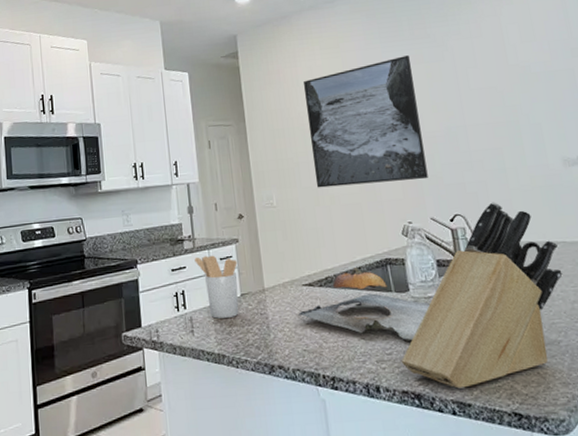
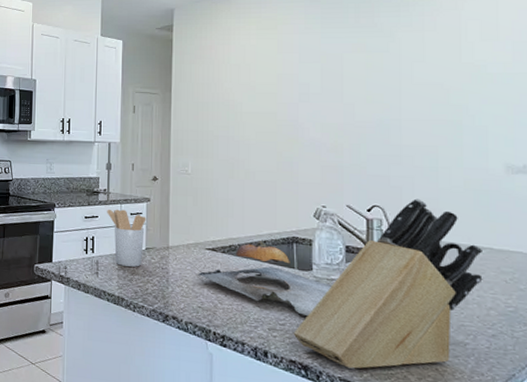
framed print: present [303,55,428,188] -> none [233,43,351,167]

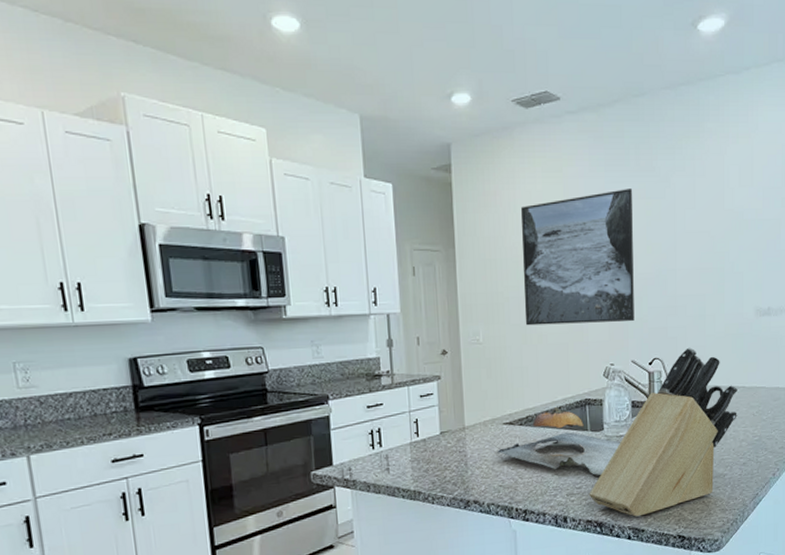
utensil holder: present [107,209,146,267] -> none [392,392,438,456]
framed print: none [233,43,351,167] -> present [520,189,634,326]

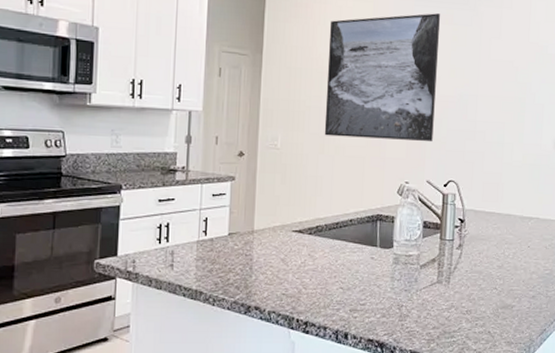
cutting board: present [497,407,621,475] -> none [283,220,410,293]
knife block: present [588,347,737,517] -> none [372,173,531,341]

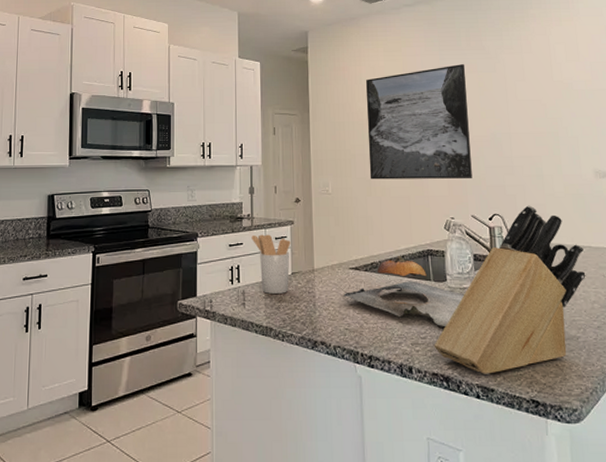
utensil holder: none [185,190,230,255] -> present [251,234,291,294]
cutting board: none [283,220,410,293] -> present [343,256,465,326]
knife block: none [372,173,531,341] -> present [433,205,586,374]

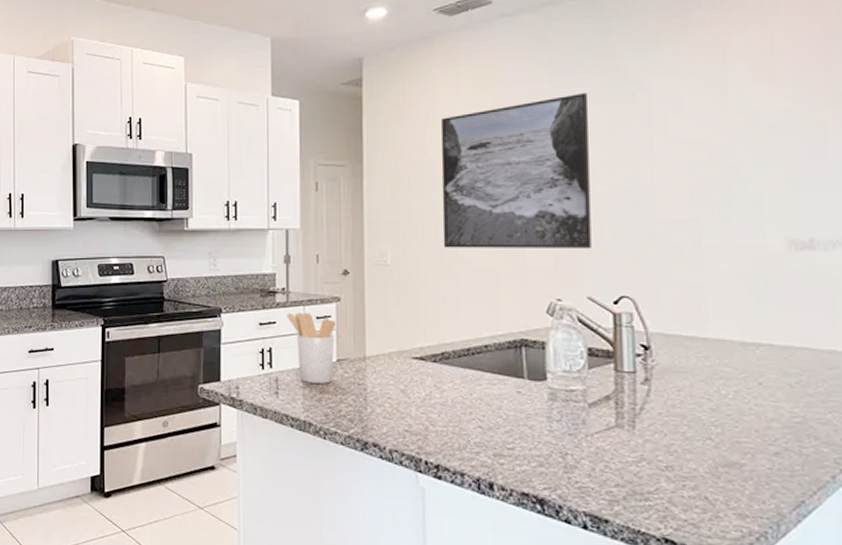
cutting board: present [343,256,465,326] -> none [403,345,572,437]
knife block: present [433,205,586,374] -> none [524,286,761,501]

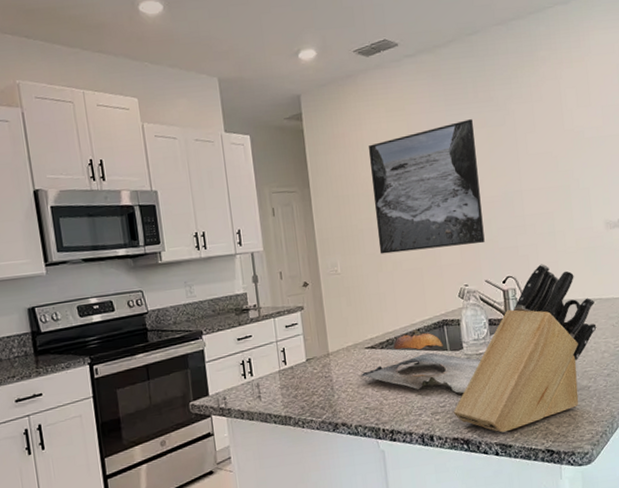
utensil holder: present [287,312,336,384] -> none [260,323,305,384]
cutting board: none [403,345,572,437] -> present [361,329,481,393]
knife block: none [524,286,761,501] -> present [453,263,597,433]

